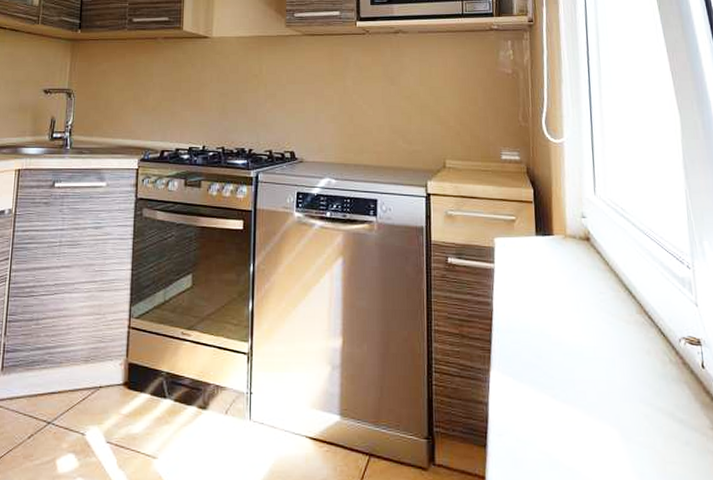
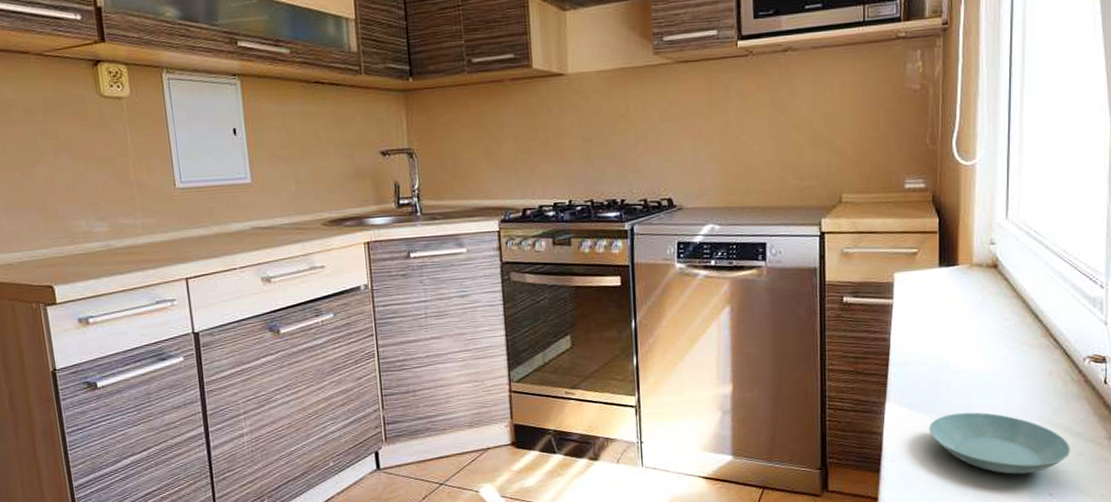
saucer: none [533,387,677,462] -> present [928,412,1071,475]

